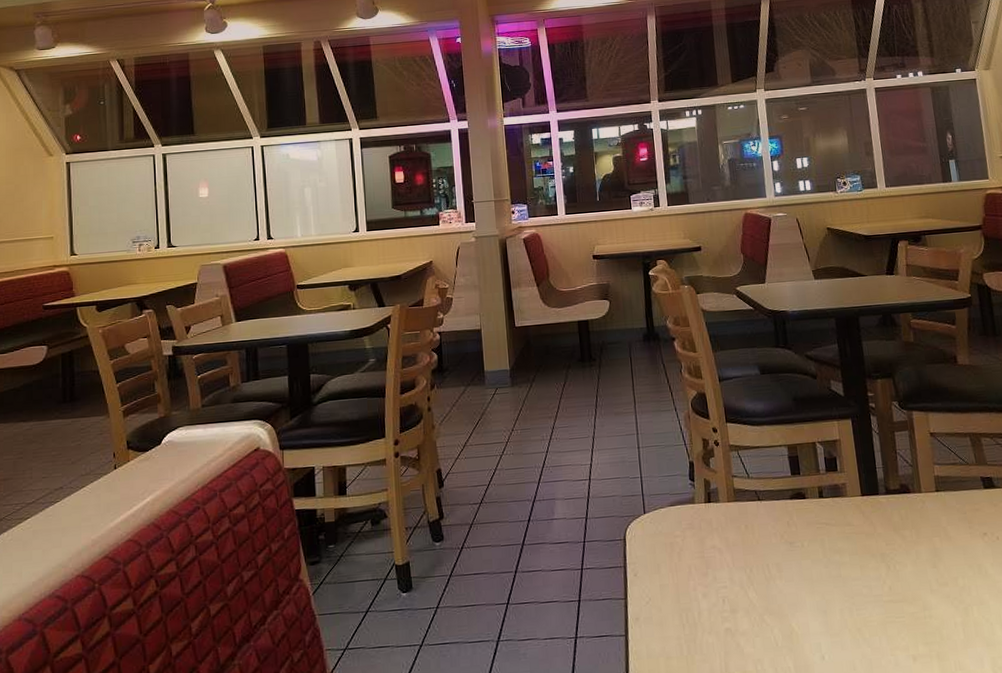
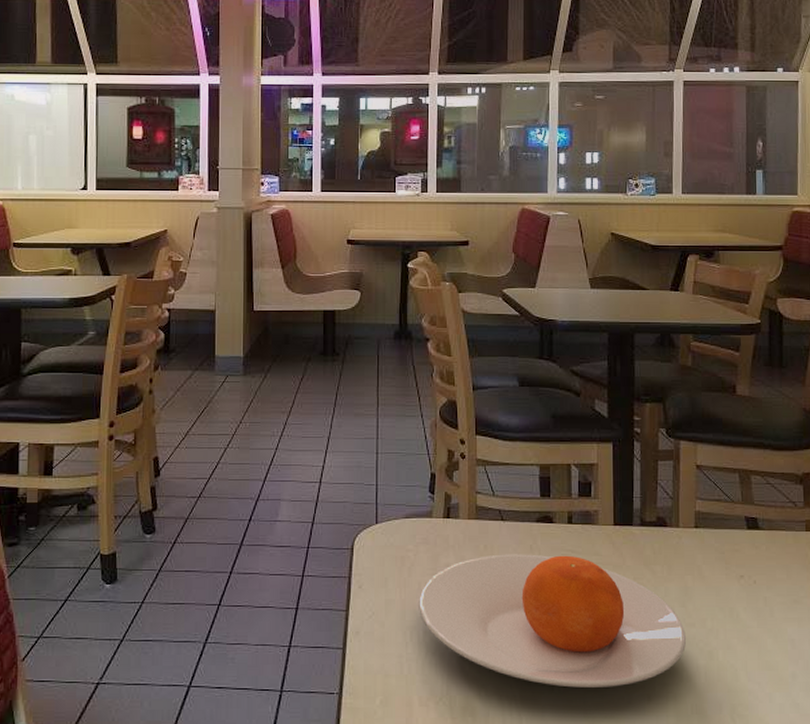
plate: none [690,528,942,655] -> present [419,554,686,688]

